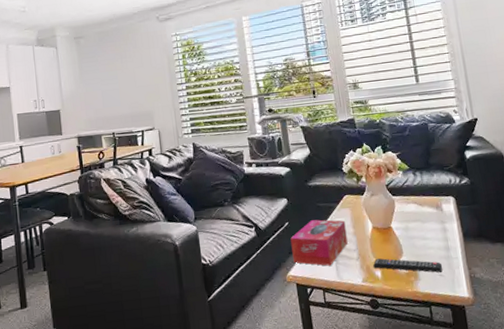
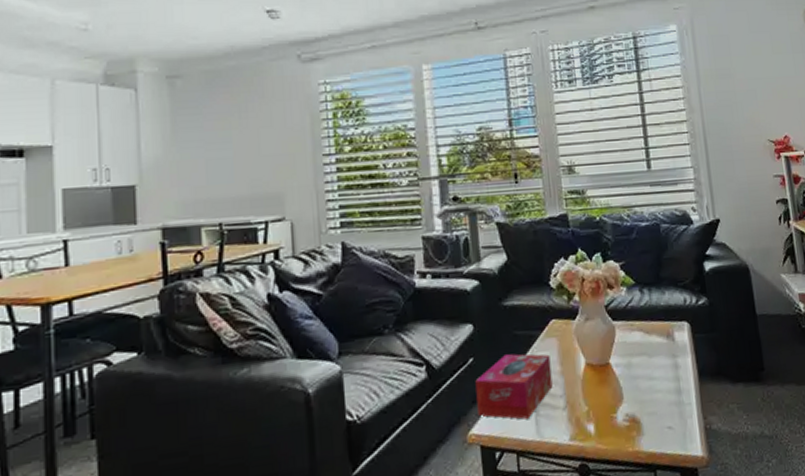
remote control: present [373,258,443,273] -> none [584,406,673,425]

